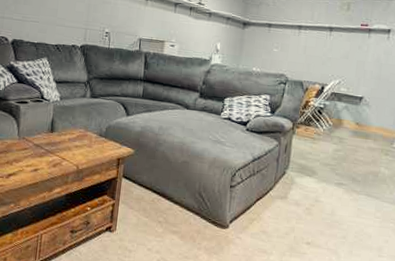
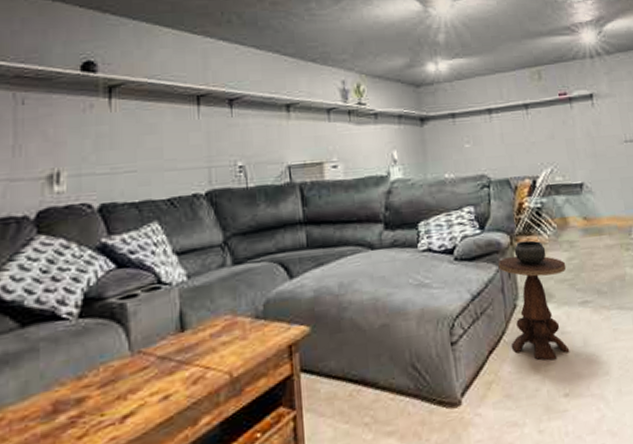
side table: none [274,128,333,218] -> present [498,240,570,361]

